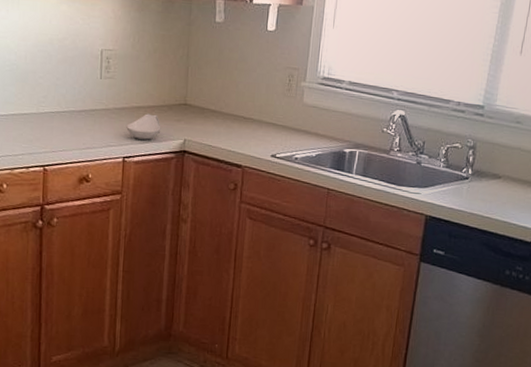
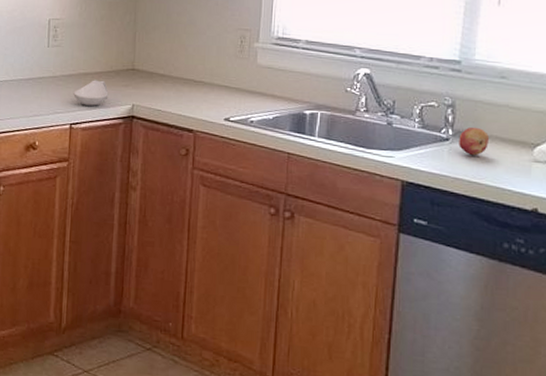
fruit: none [476,167,502,194] -> present [459,127,489,156]

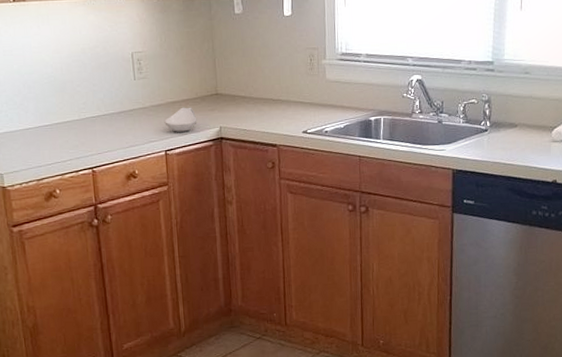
fruit: present [459,127,489,156] -> none [495,117,518,142]

